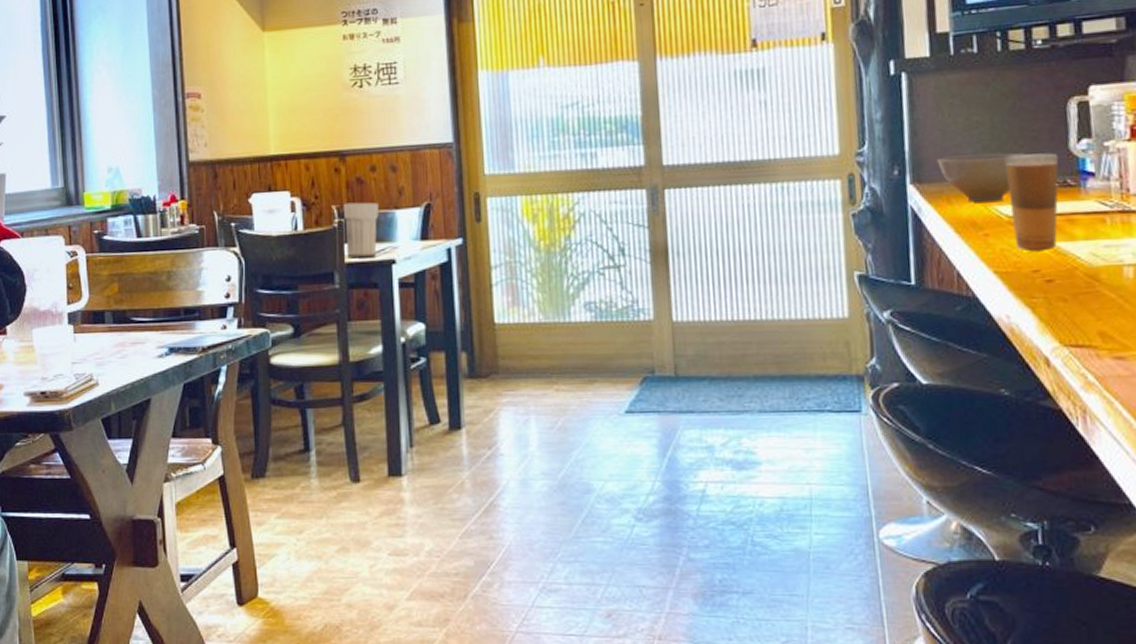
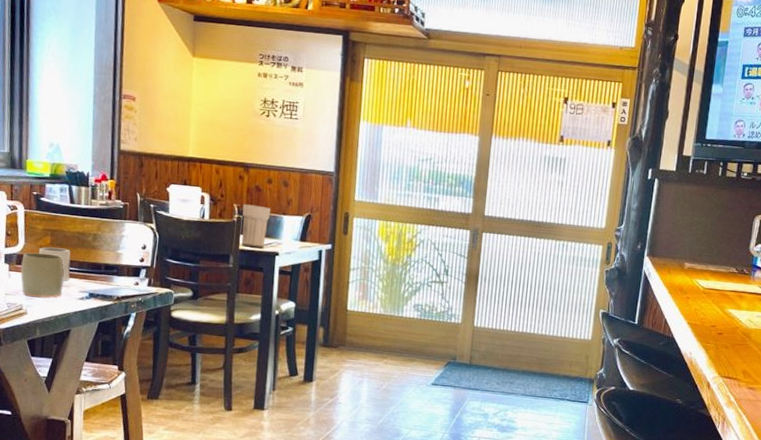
mug: none [87,304,137,362] -> present [20,252,64,298]
cup: none [105,295,145,338] -> present [38,247,71,282]
bowl: present [937,153,1030,202] -> none [666,241,725,277]
beverage cup: present [1005,153,1059,253] -> none [704,247,742,315]

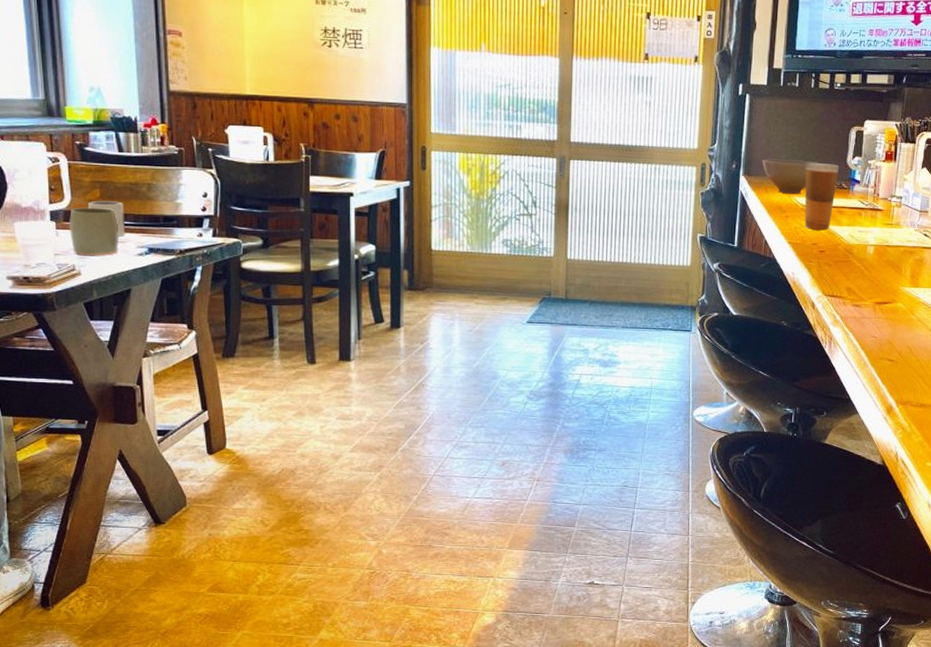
cup: present [241,204,271,249] -> none [310,142,340,189]
bowl: none [666,241,725,277] -> present [762,158,822,194]
beverage cup: none [704,247,742,315] -> present [804,163,840,232]

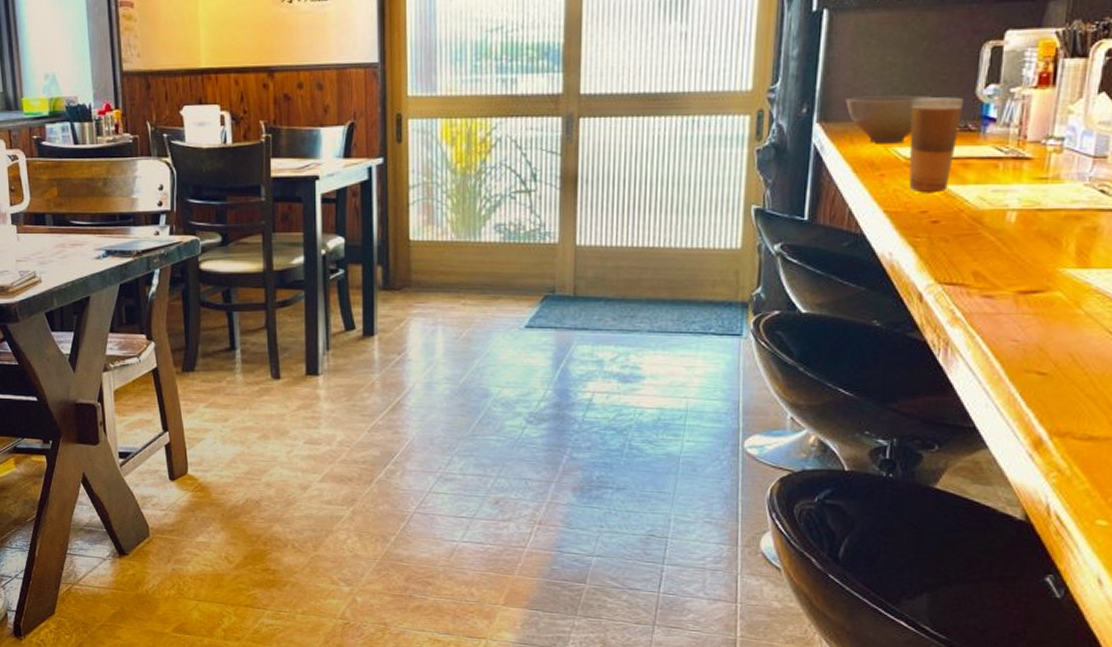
mug: present [69,207,118,256] -> none [29,208,77,261]
cup: present [87,200,126,238] -> none [45,199,83,240]

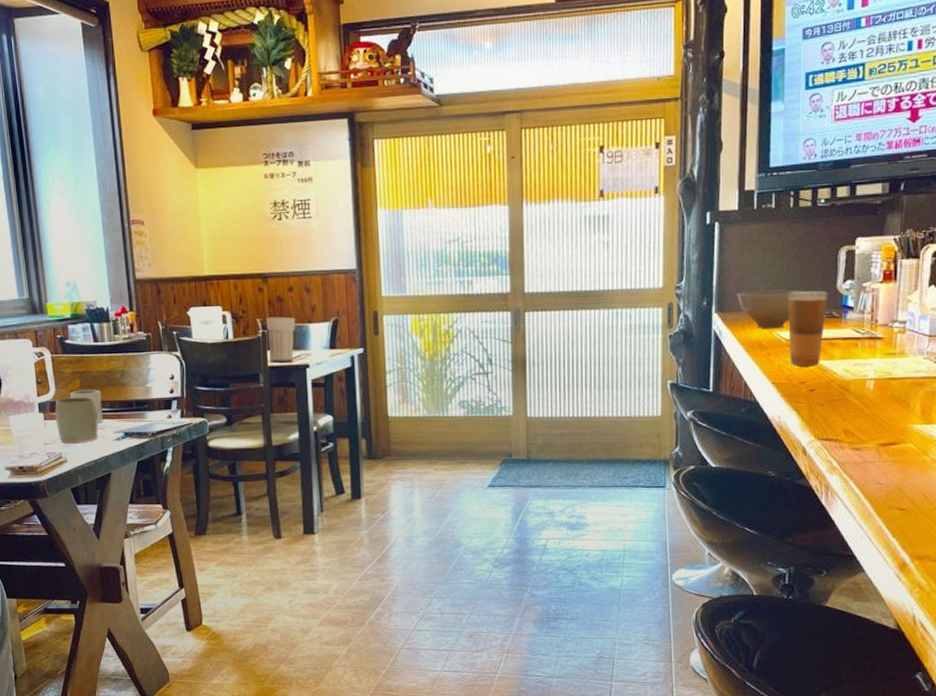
mug: none [29,208,77,261] -> present [55,397,98,444]
cup: none [45,199,83,240] -> present [69,389,104,424]
cup: none [270,118,304,173] -> present [266,316,295,363]

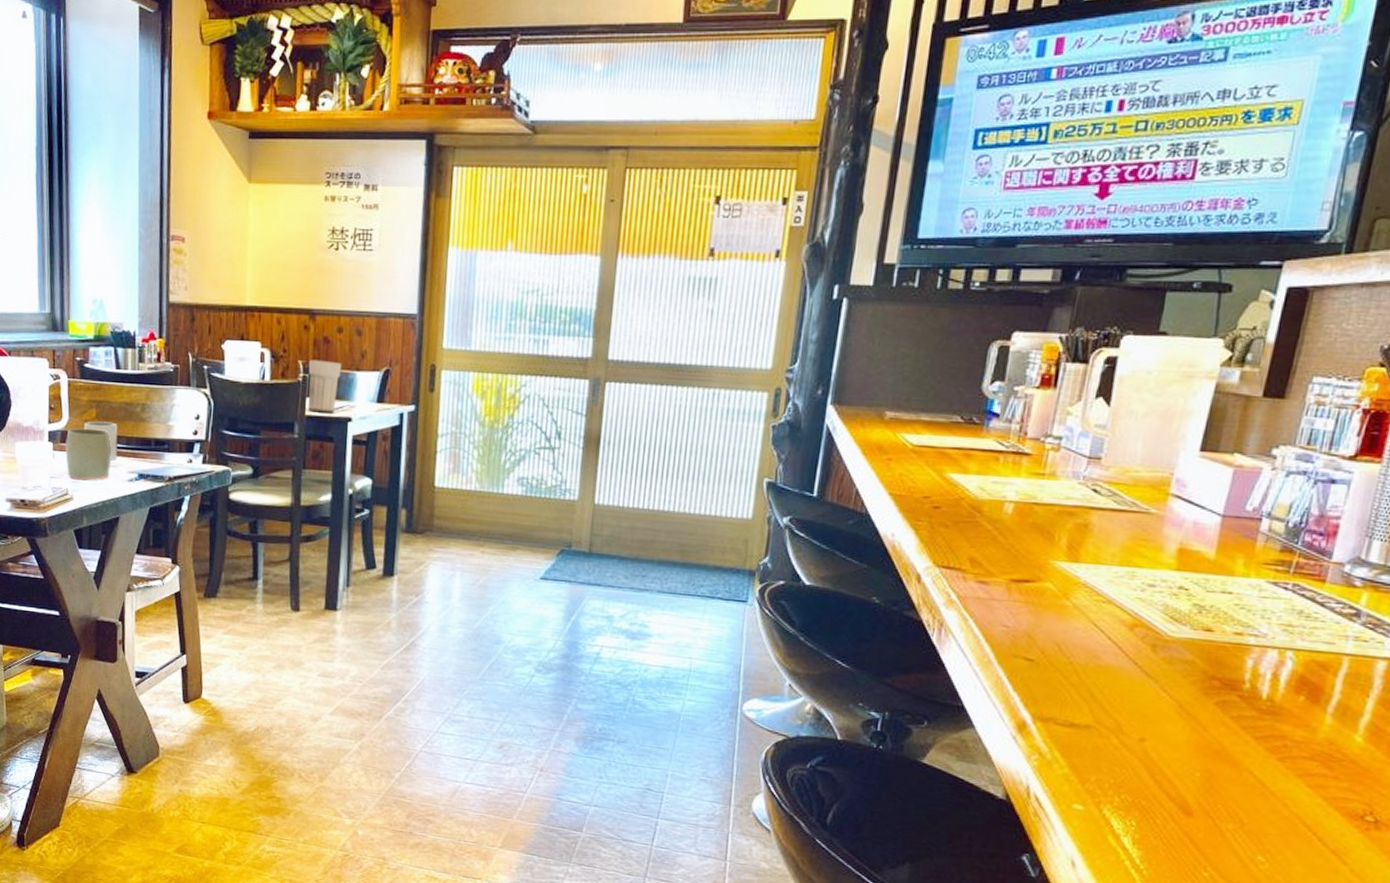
bowl: present [737,290,807,328] -> none [859,382,945,430]
beverage cup: present [788,291,828,369] -> none [913,389,971,481]

